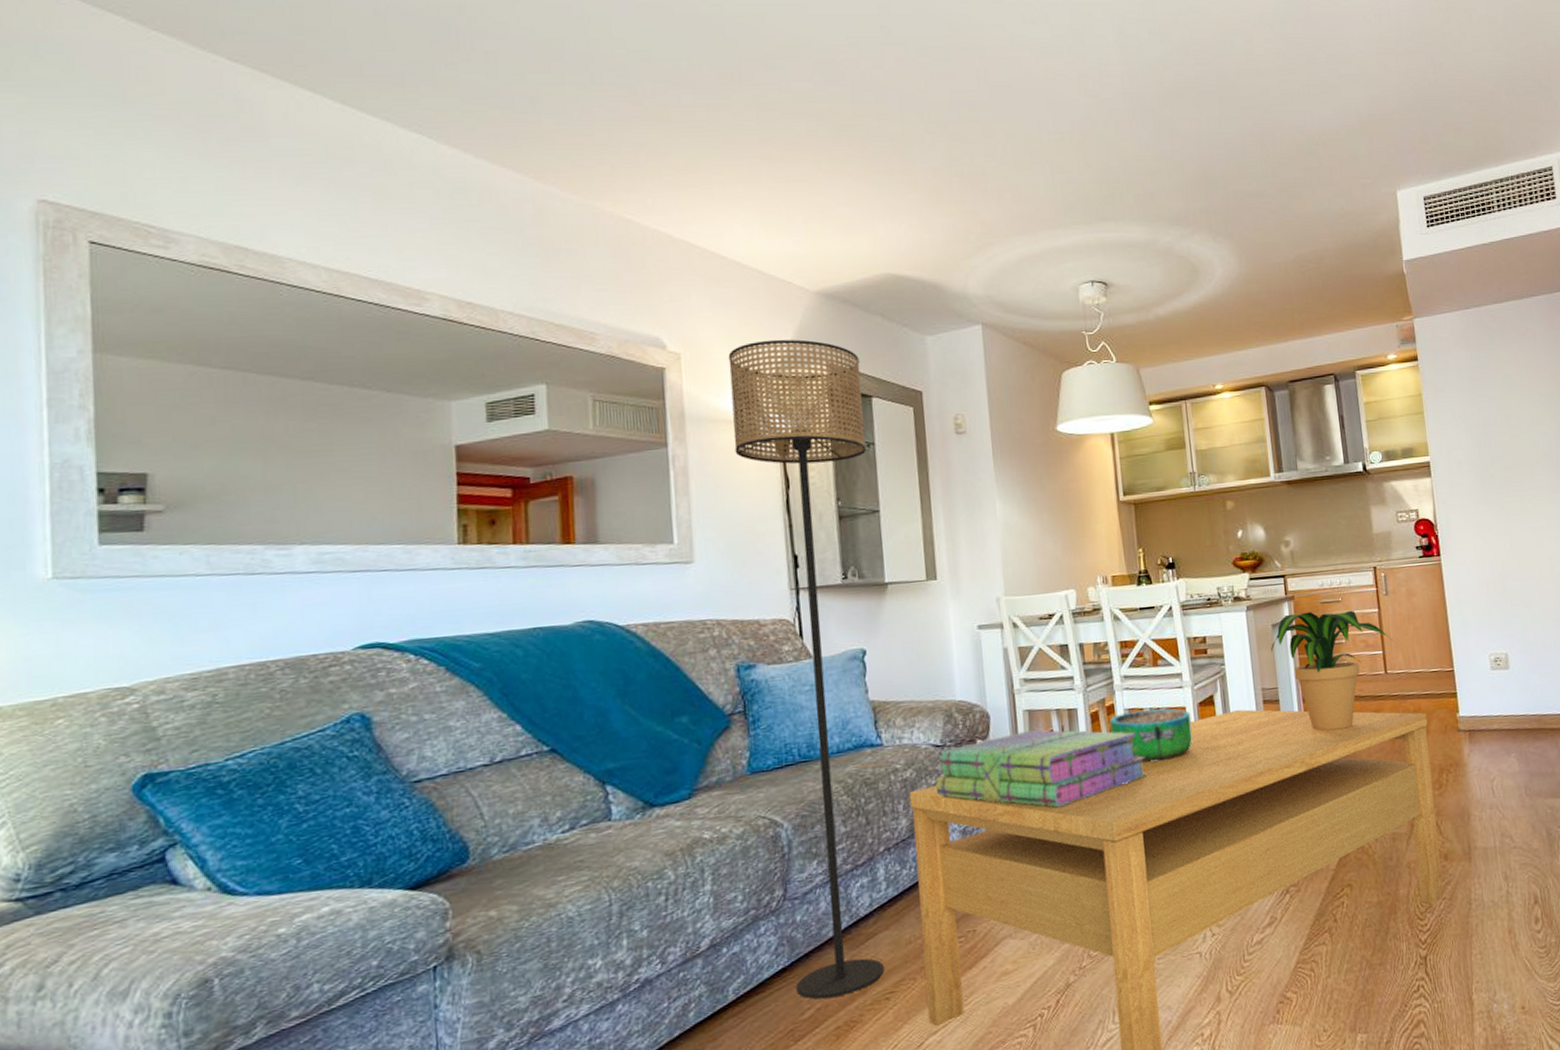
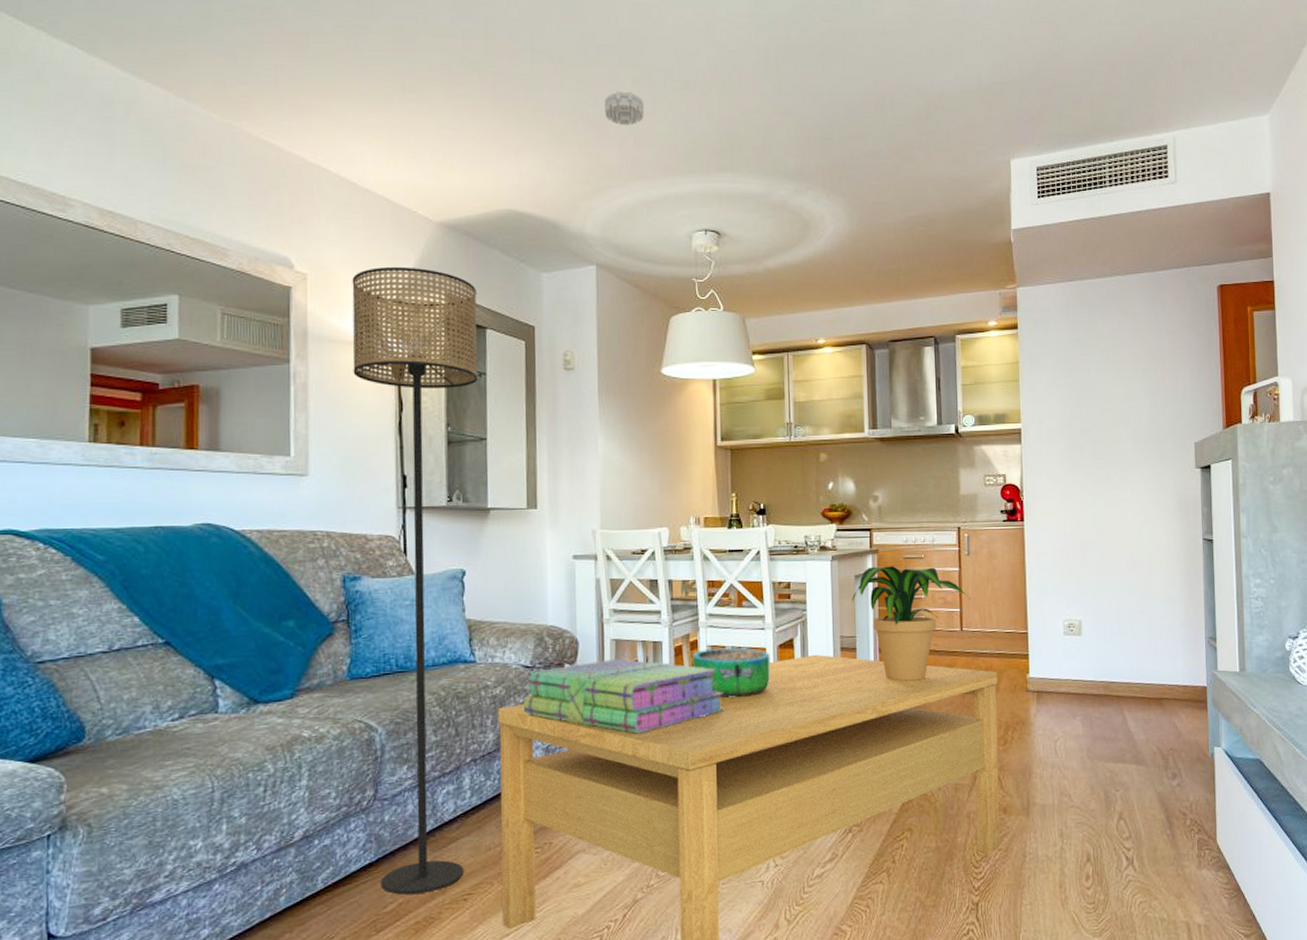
smoke detector: none [979,146,1021,181] -> present [604,91,645,125]

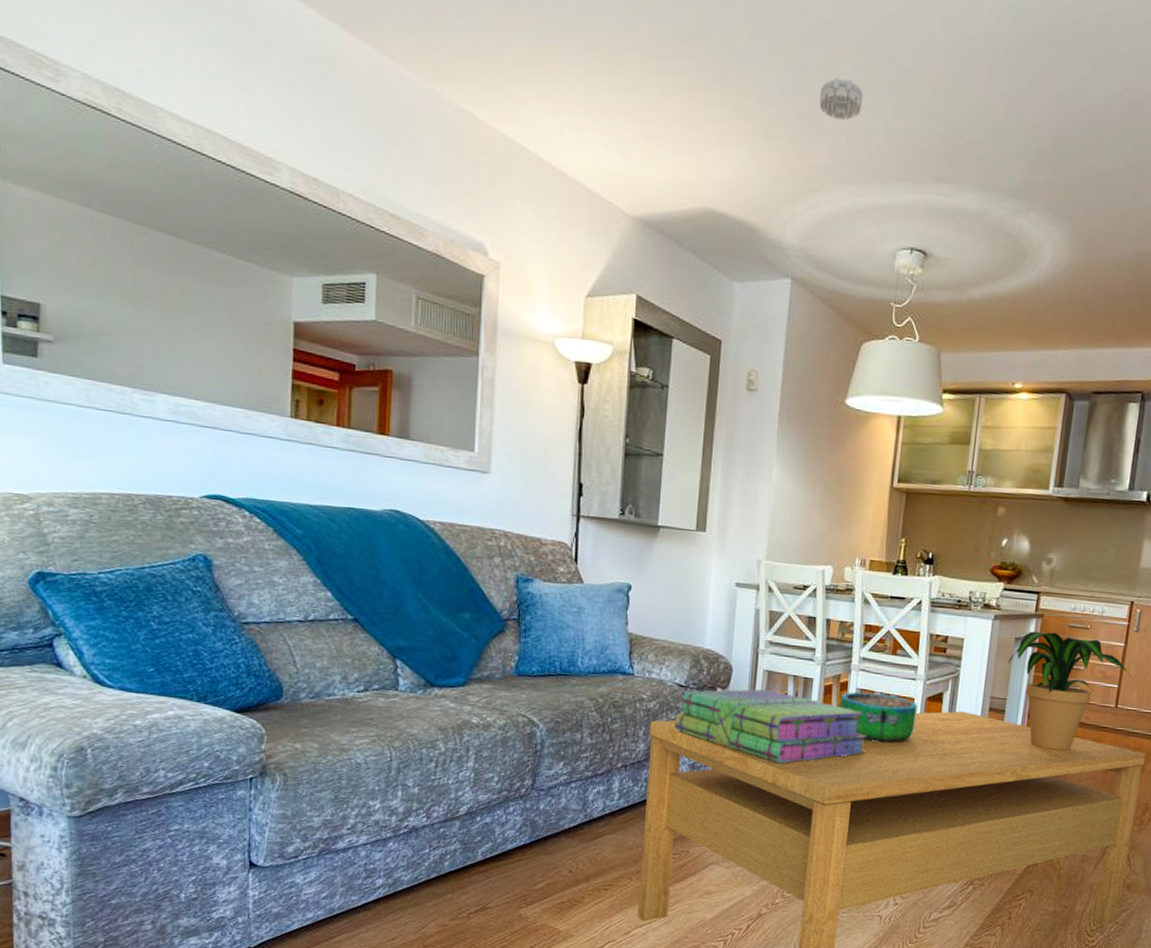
floor lamp: present [352,266,478,895] -> none [532,261,667,878]

